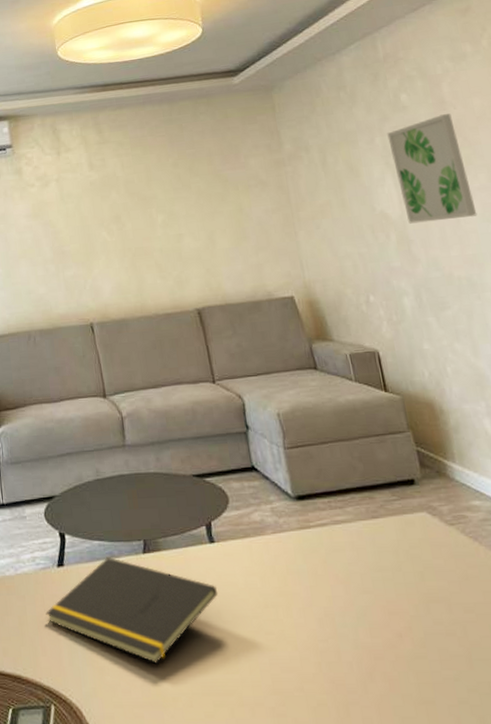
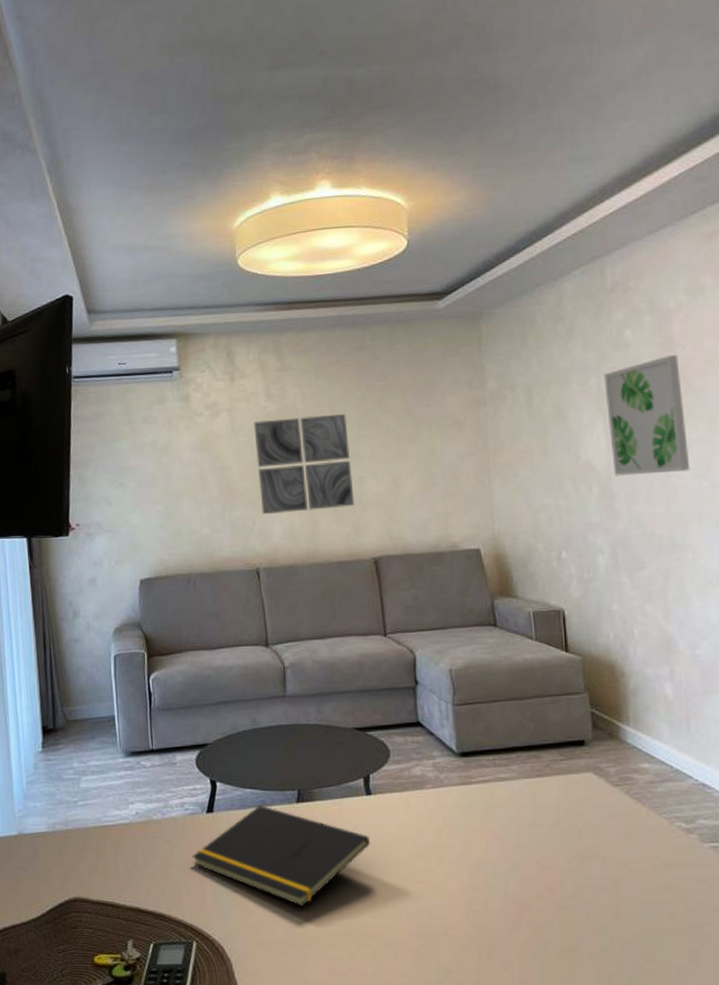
wall art: none [79,178,176,273] -> present [253,413,355,515]

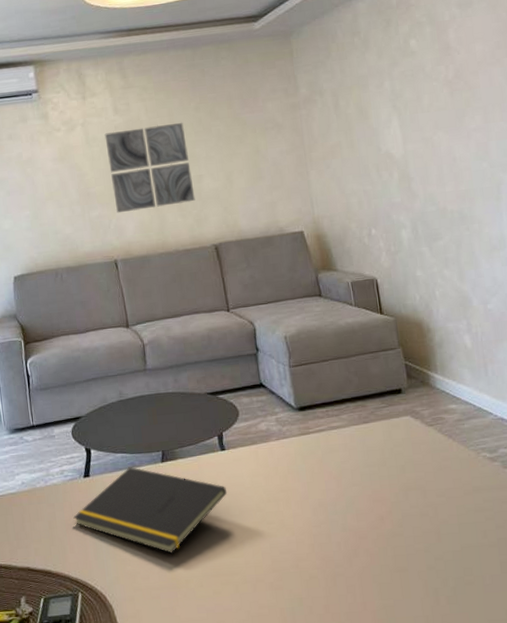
wall art: present [604,355,691,476] -> none [395,59,472,163]

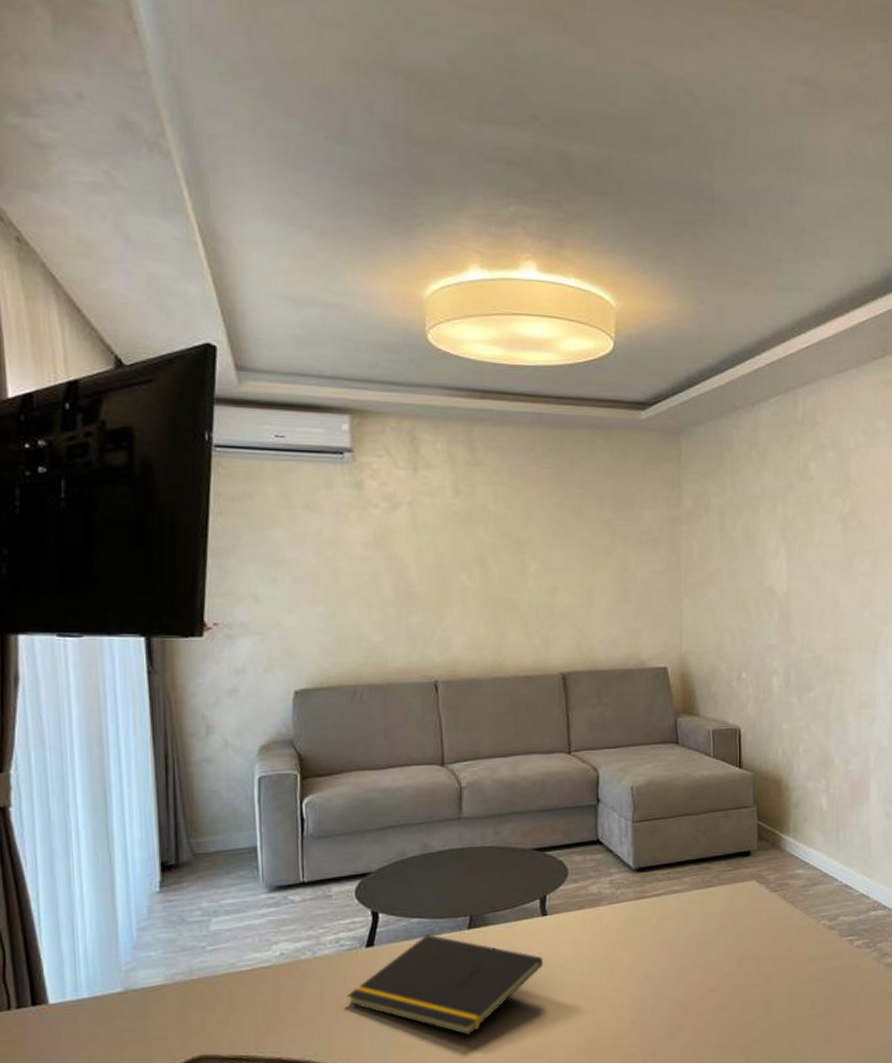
wall art: present [104,122,196,214] -> none [438,518,545,623]

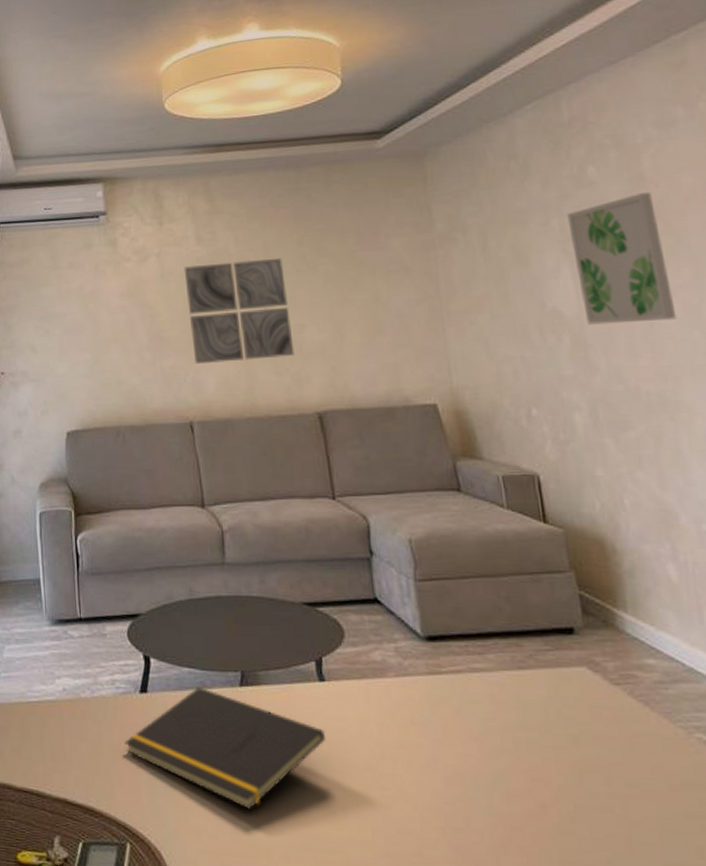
wall art: none [438,518,545,623] -> present [184,257,295,365]
wall art: none [789,492,856,602] -> present [567,192,677,325]

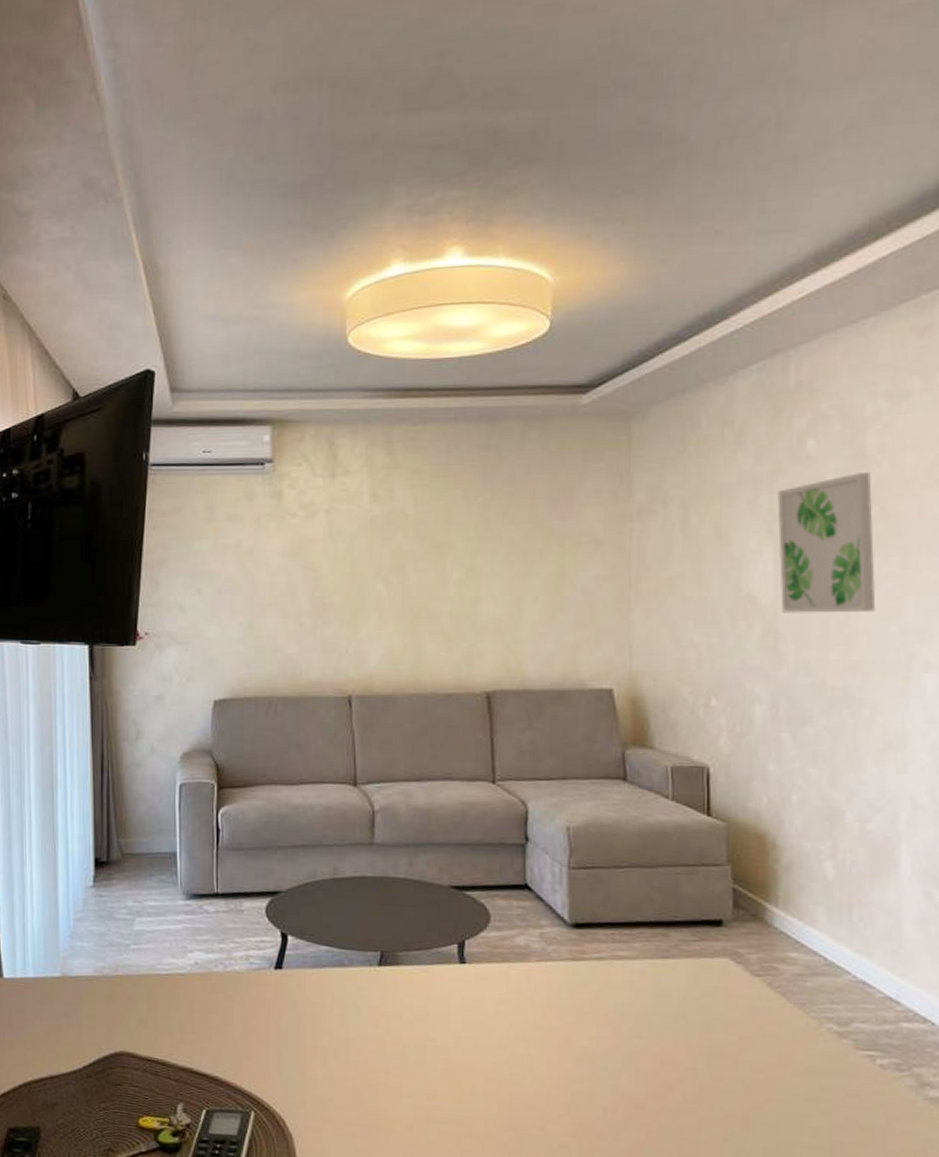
notepad: present [124,687,327,810] -> none [255,965,462,1083]
wall art: present [184,257,295,365] -> none [355,522,468,635]

